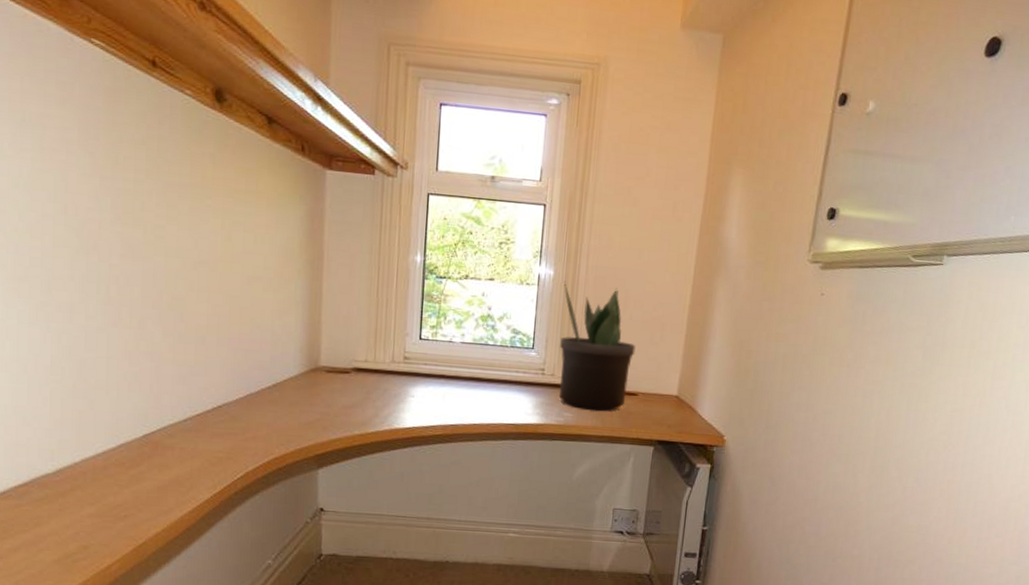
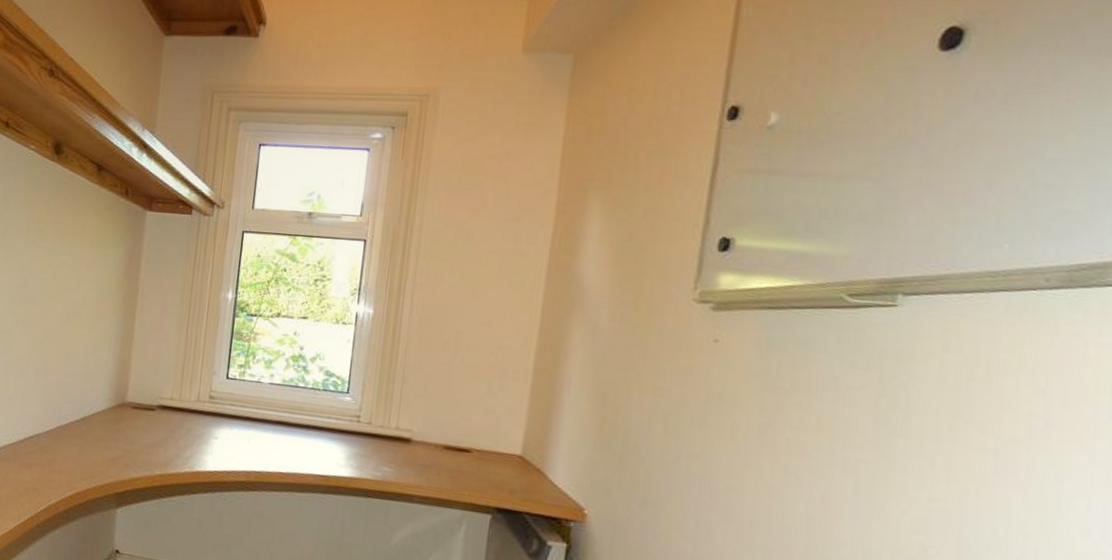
planter: present [559,282,636,411] -> none [377,321,469,468]

